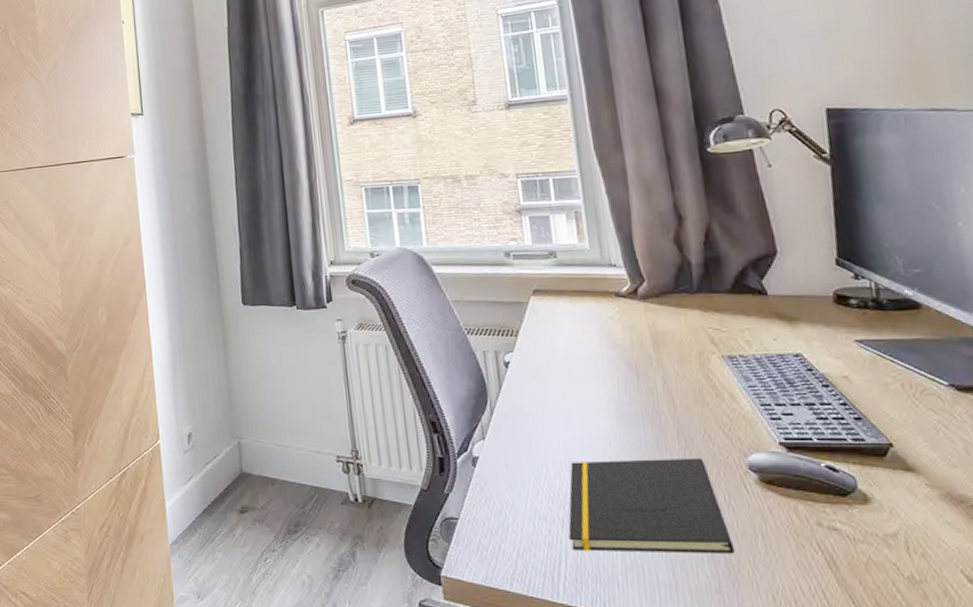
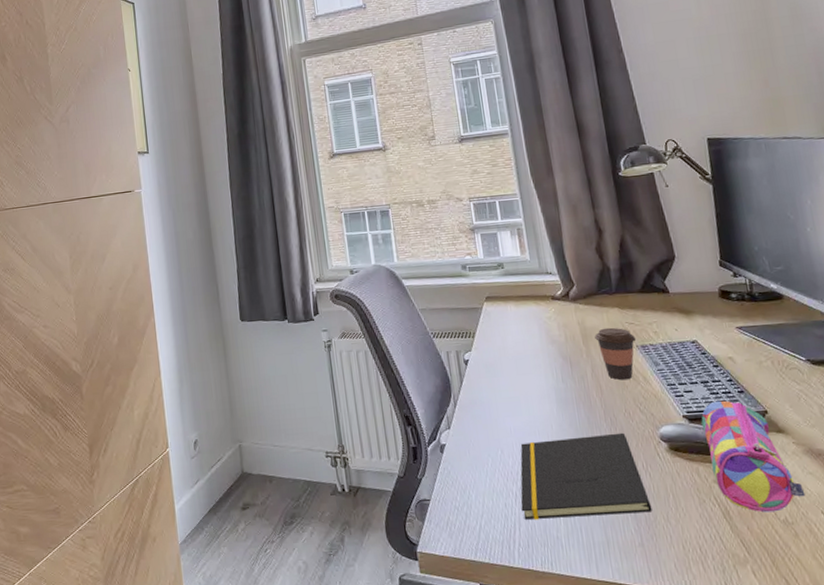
coffee cup: none [668,332,722,396] -> present [595,327,637,380]
pencil case: none [803,427,940,566] -> present [701,400,806,513]

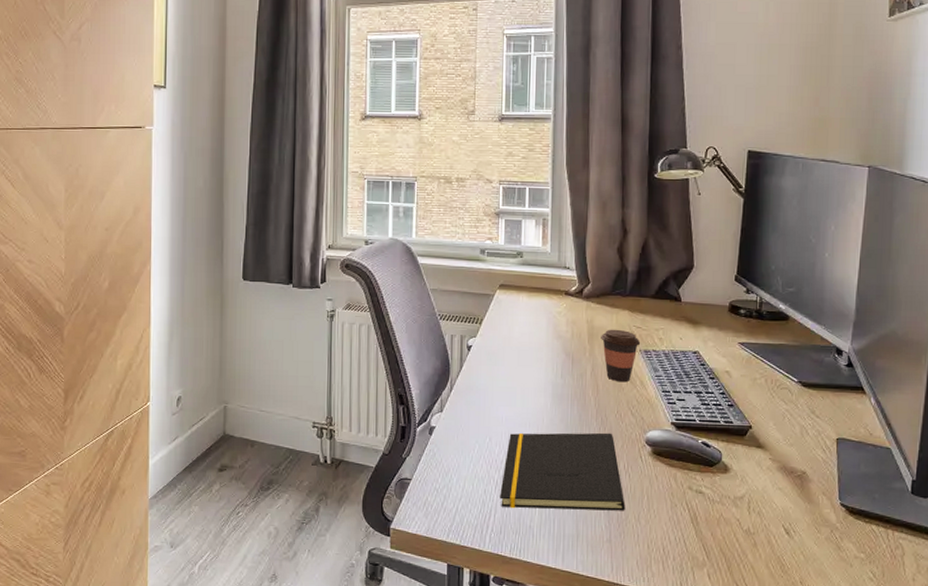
pencil case: present [701,400,806,513] -> none [687,412,771,522]

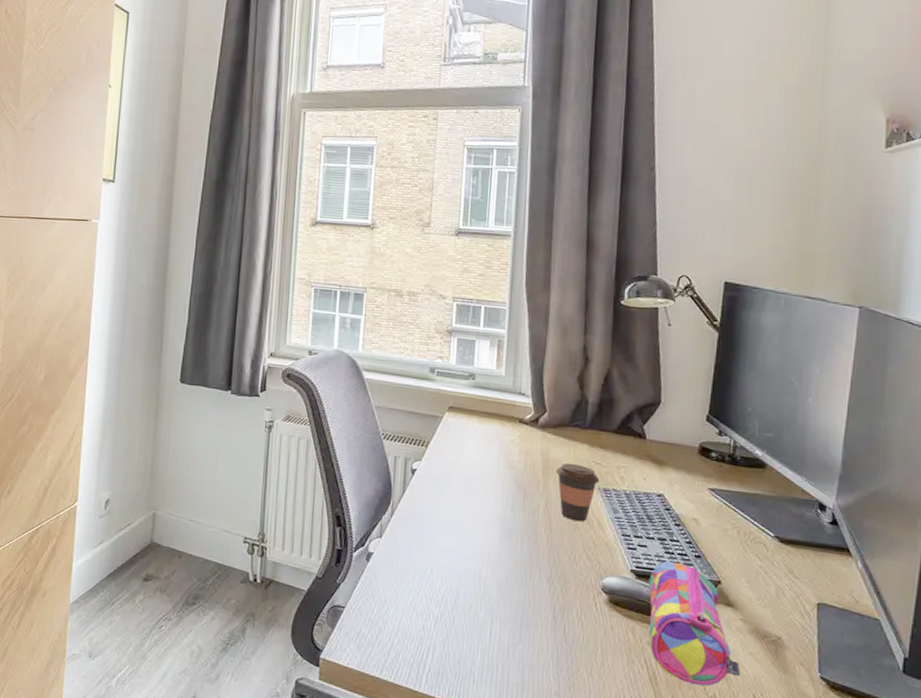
notepad: present [500,432,625,511] -> none [439,567,577,663]
pencil case: none [687,412,771,522] -> present [648,561,741,687]

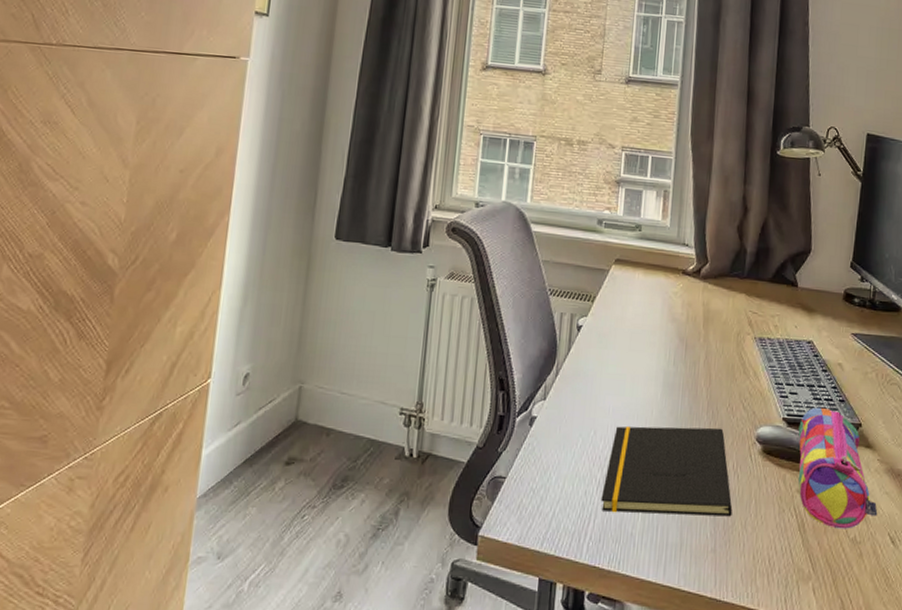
notepad: none [439,567,577,663] -> present [601,425,733,517]
coffee cup: present [556,463,600,522] -> none [716,313,756,373]

